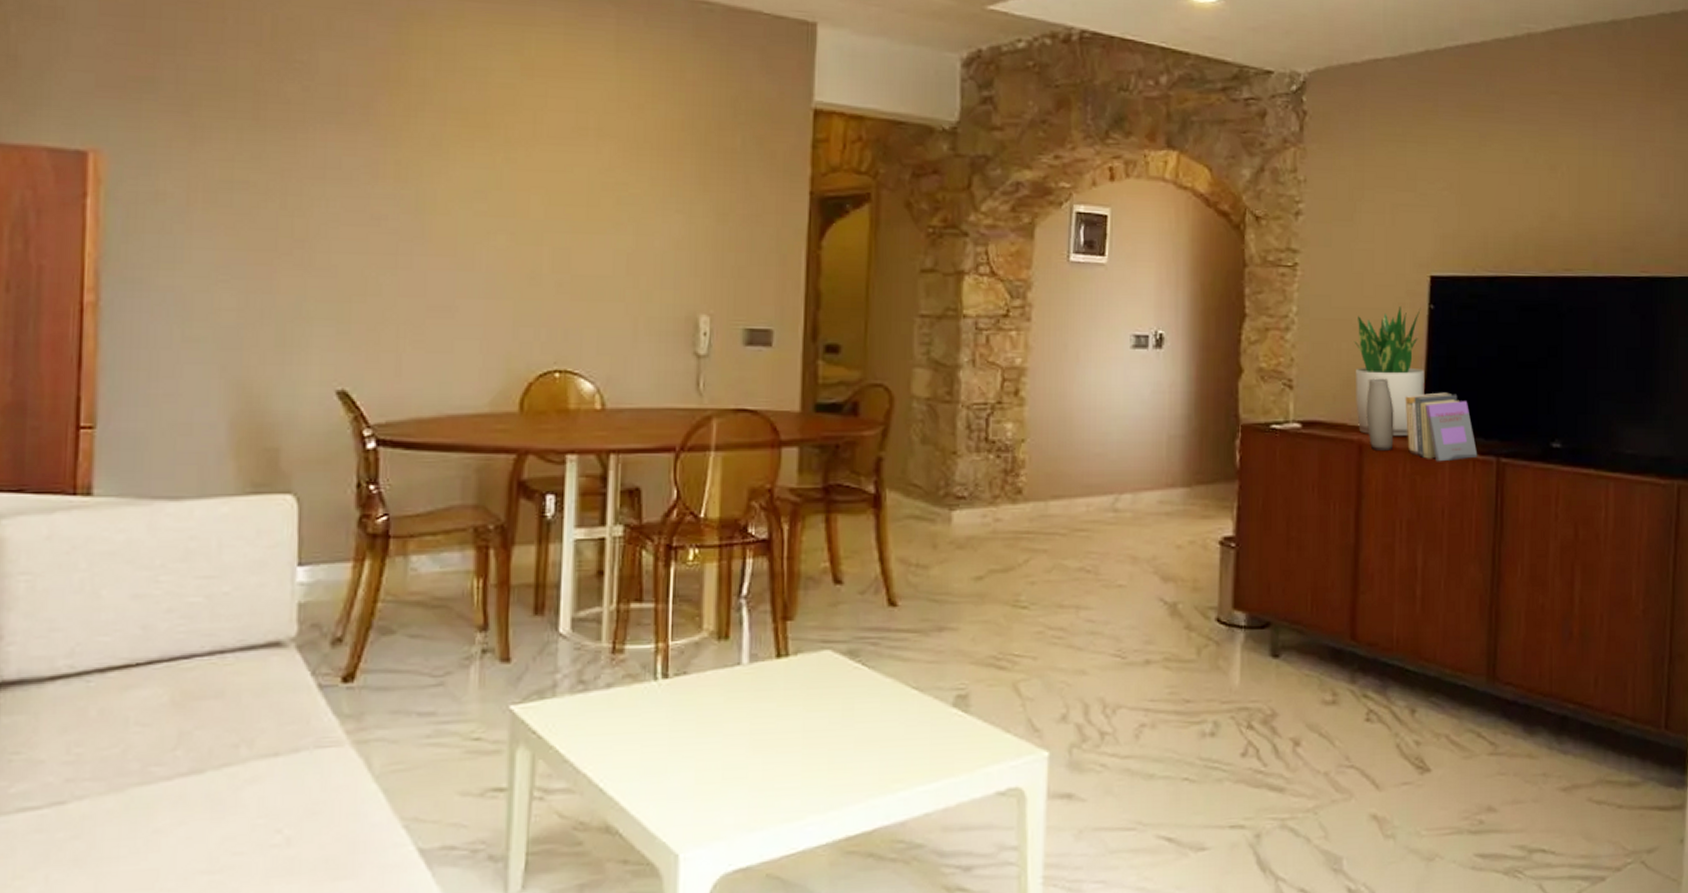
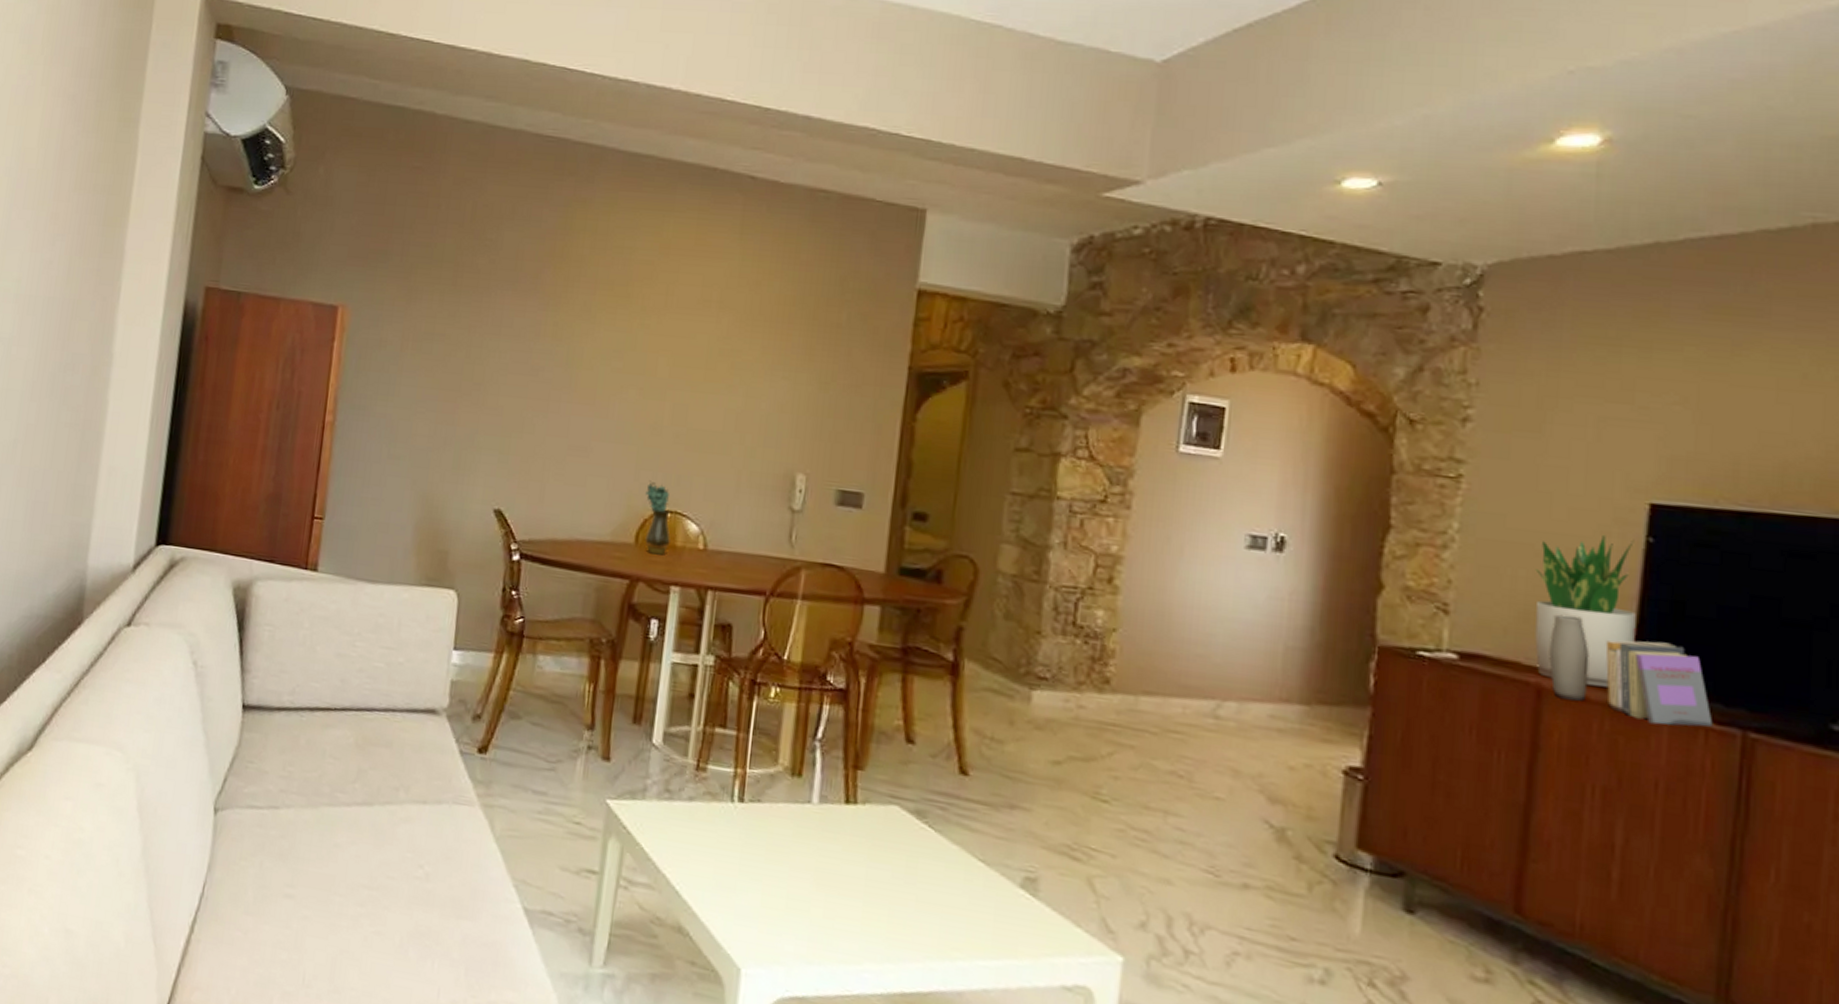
vase: none [527,338,562,421] -> present [645,480,671,556]

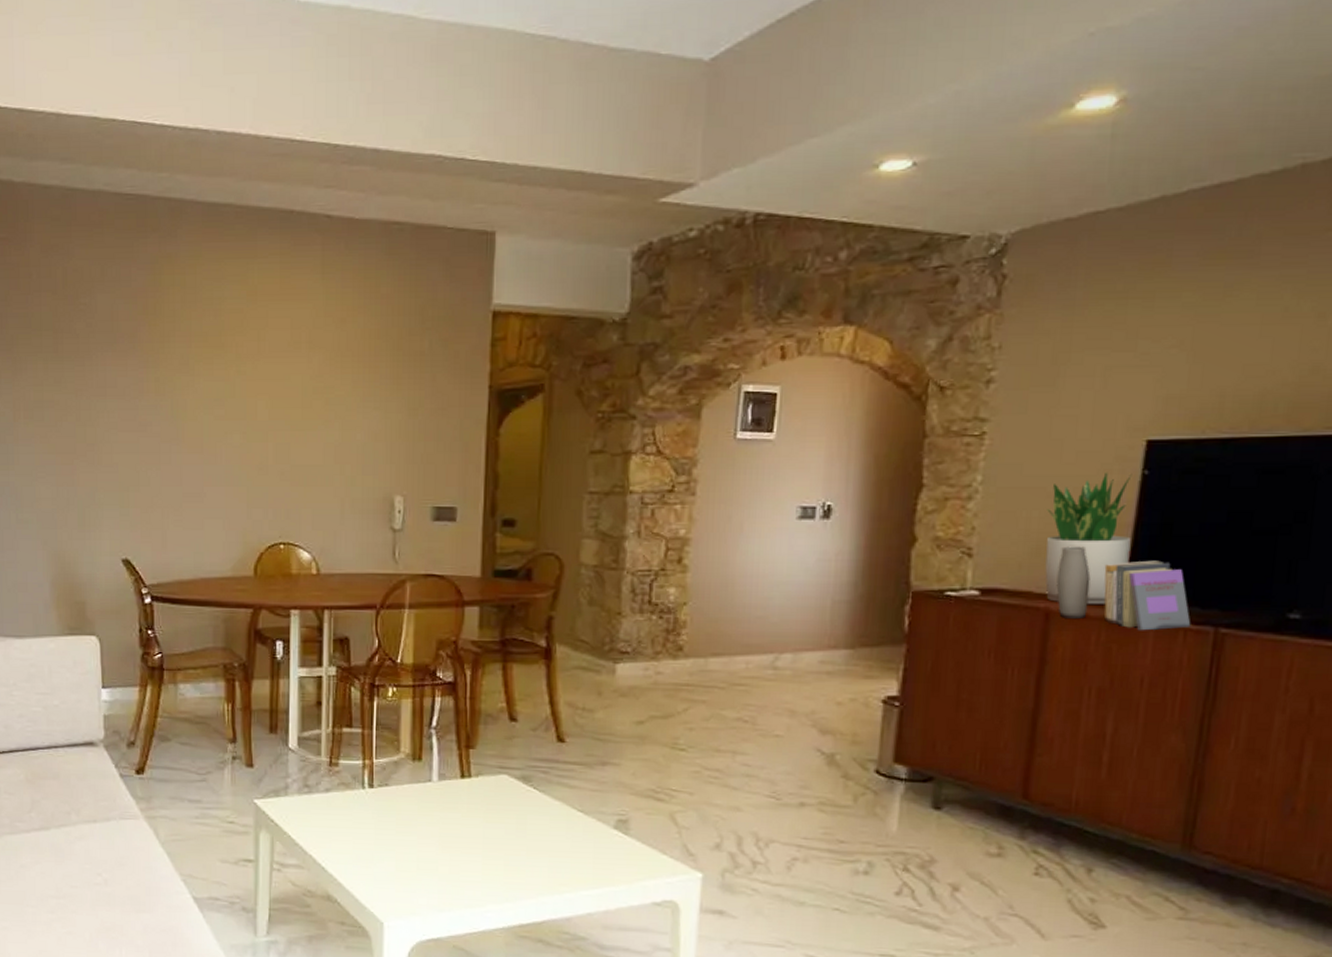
vase: present [645,480,671,556] -> none [259,517,286,584]

